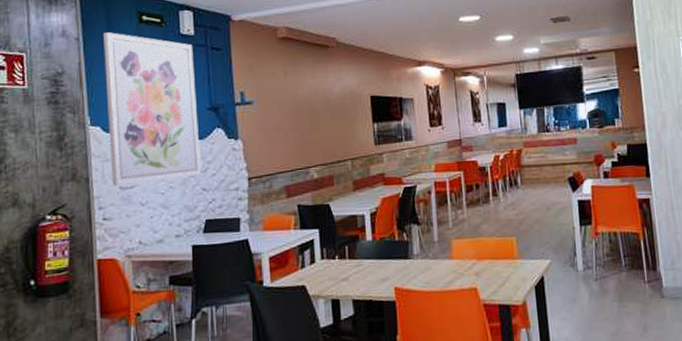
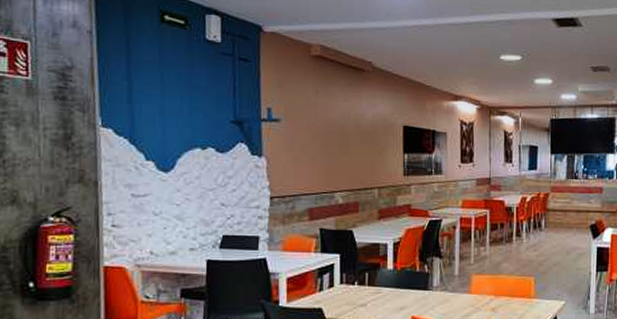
wall art: present [102,32,202,187] -> none [119,28,221,193]

